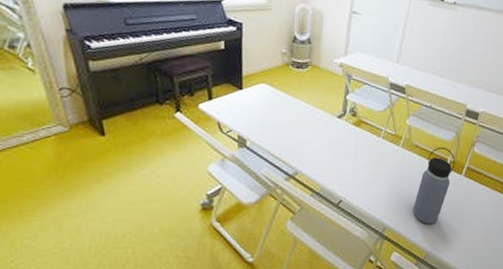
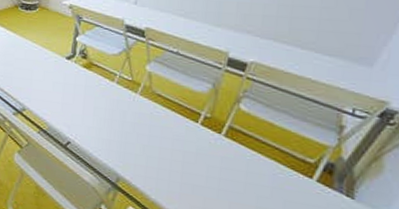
water bottle: present [412,147,455,225] -> none [153,99,212,185]

